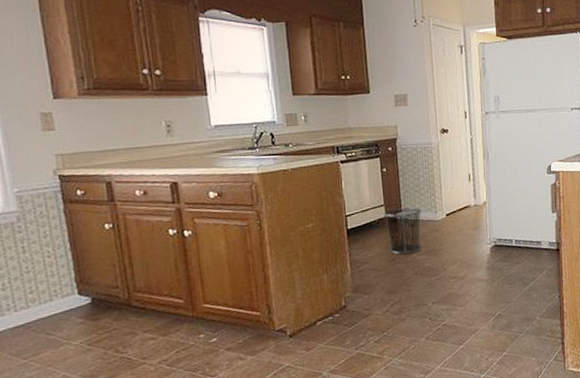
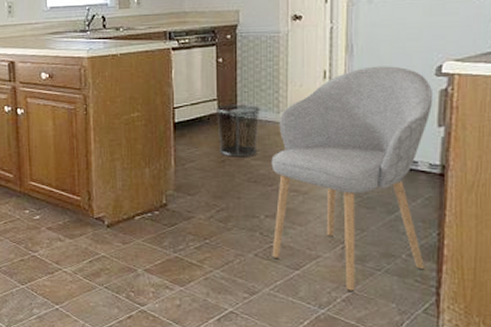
chair: none [433,167,552,355] -> present [271,66,432,293]

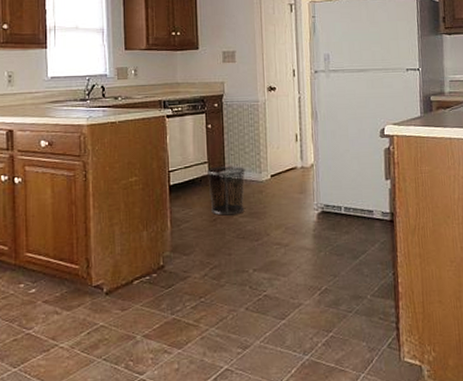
chair: present [271,66,432,293] -> none [256,129,385,336]

